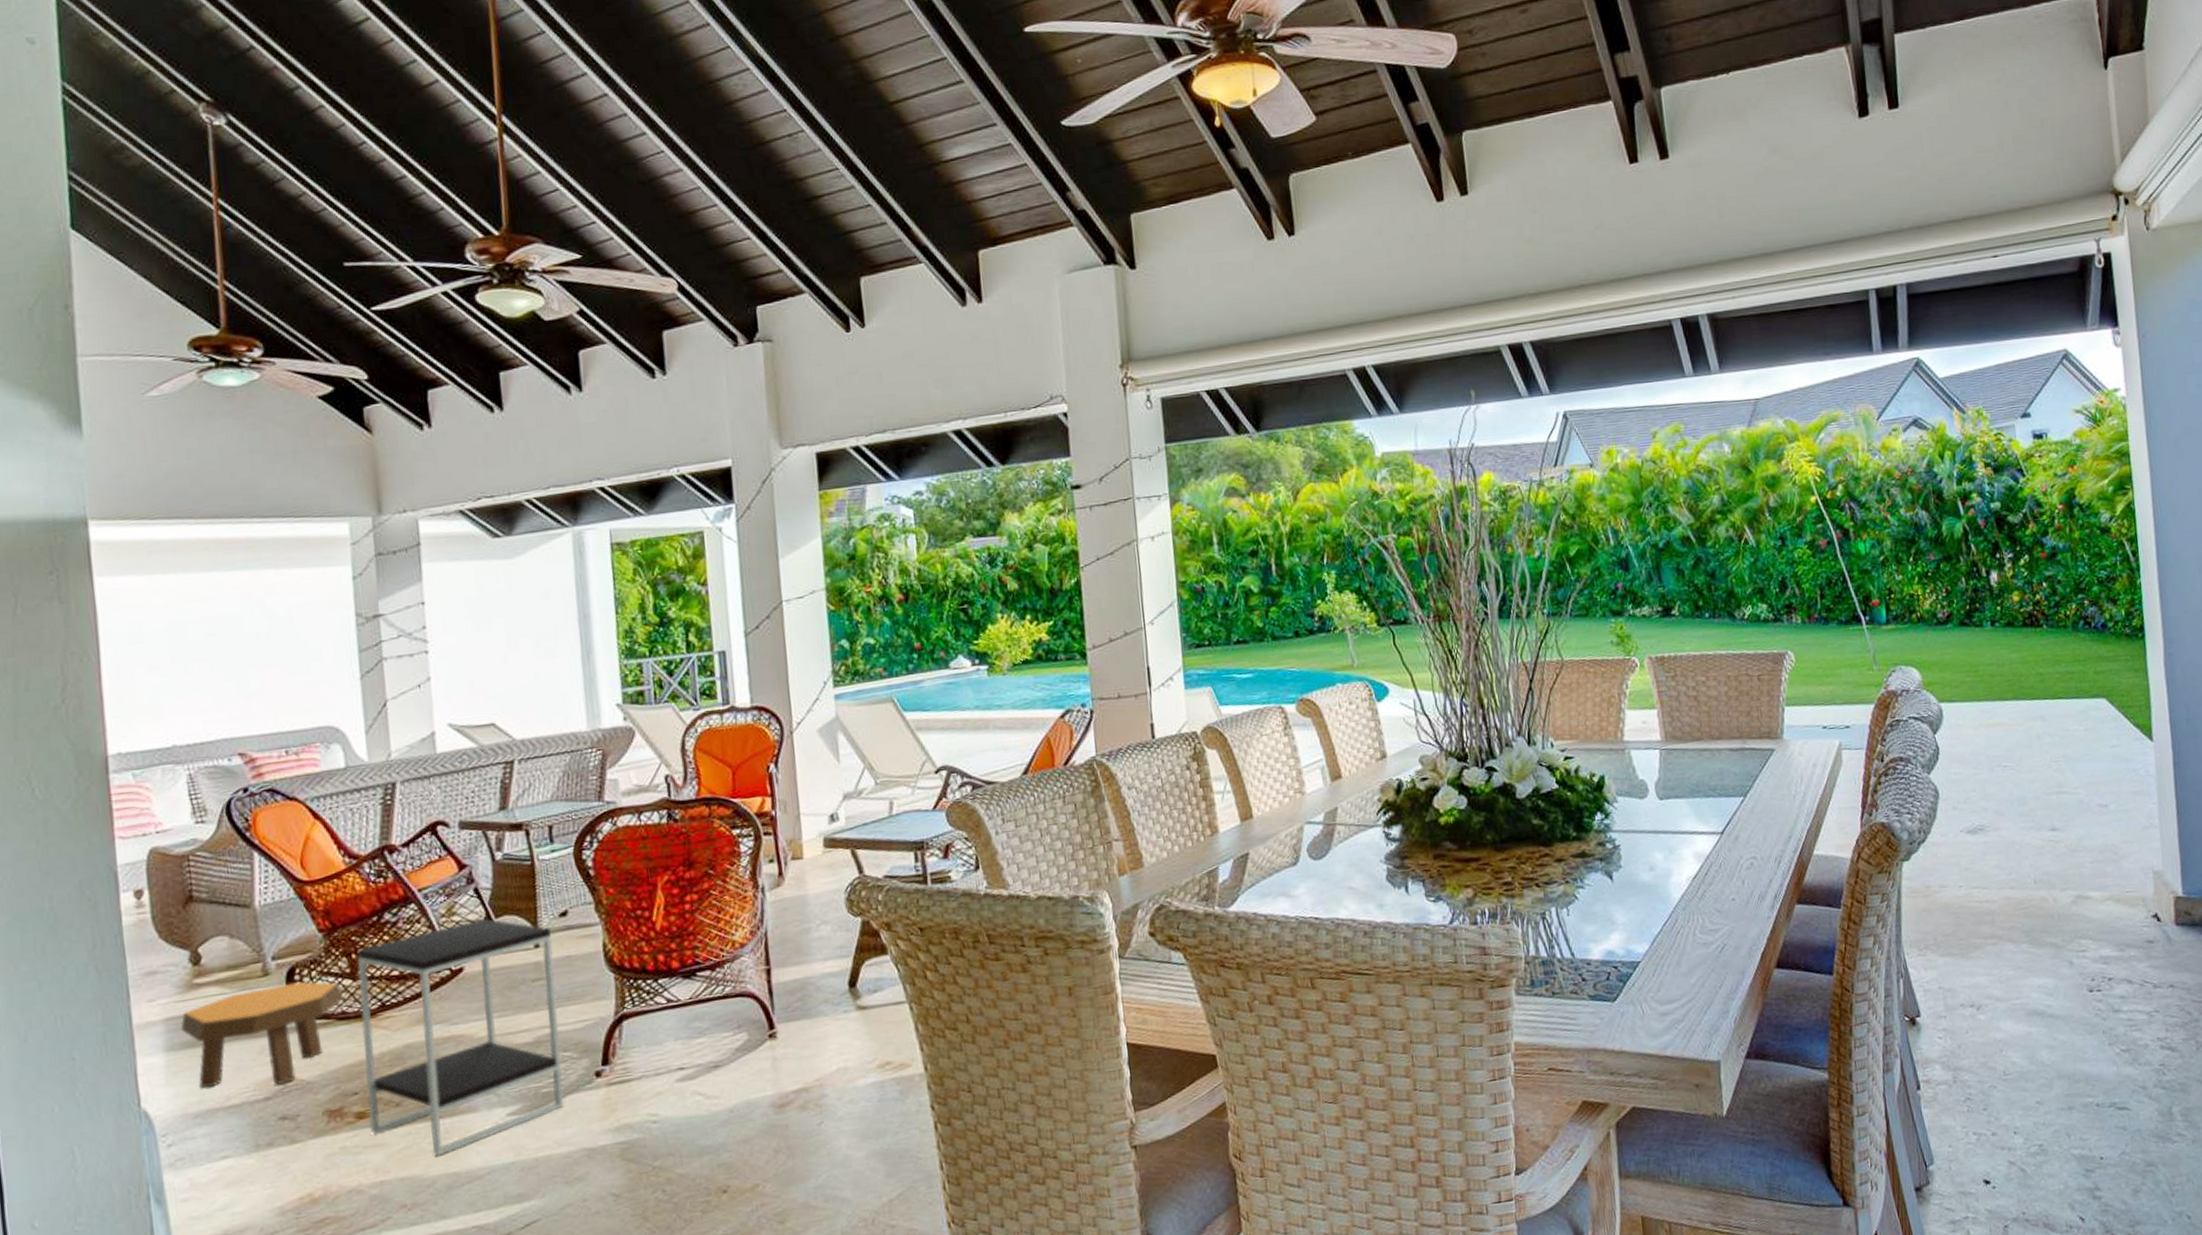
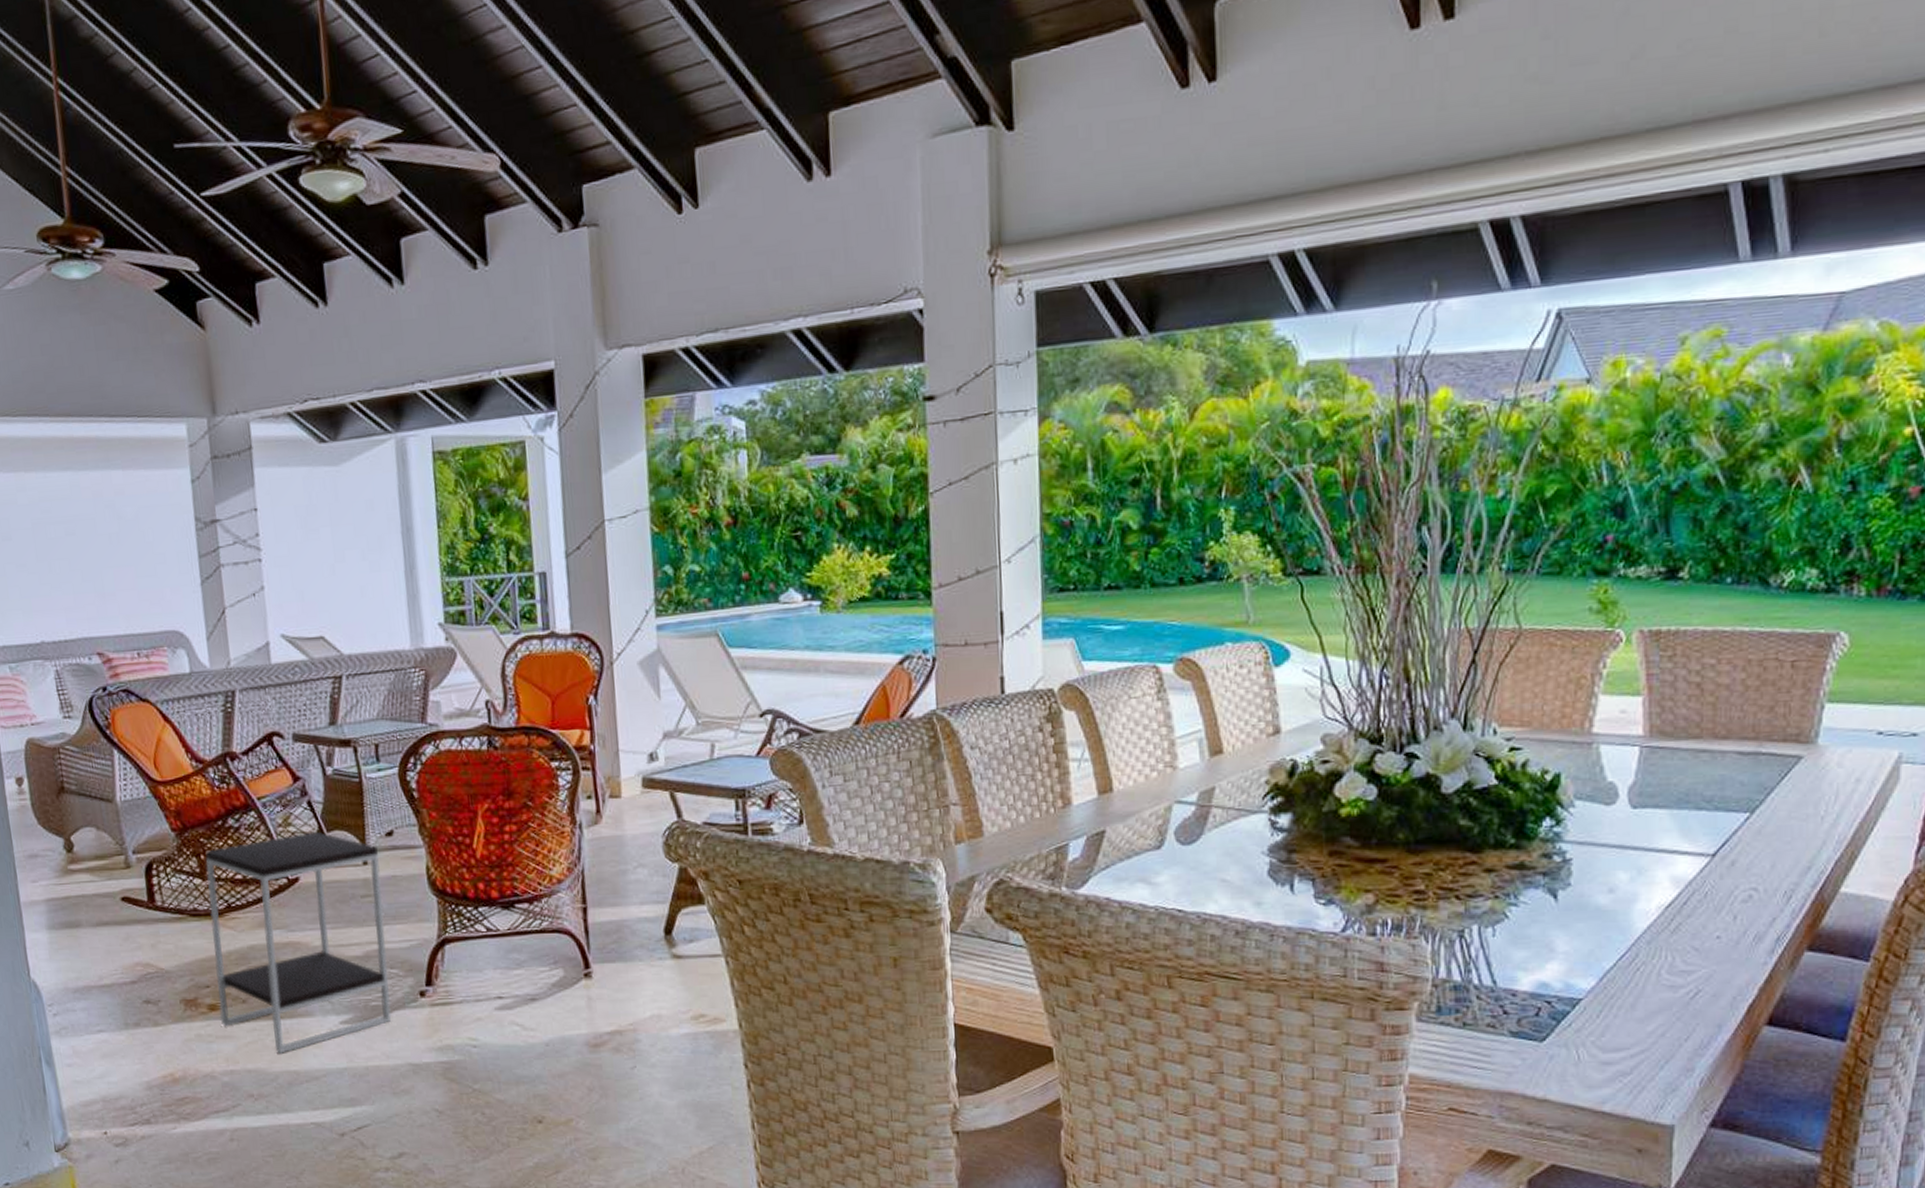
footstool: present [180,981,344,1089] -> none [59,877,195,970]

